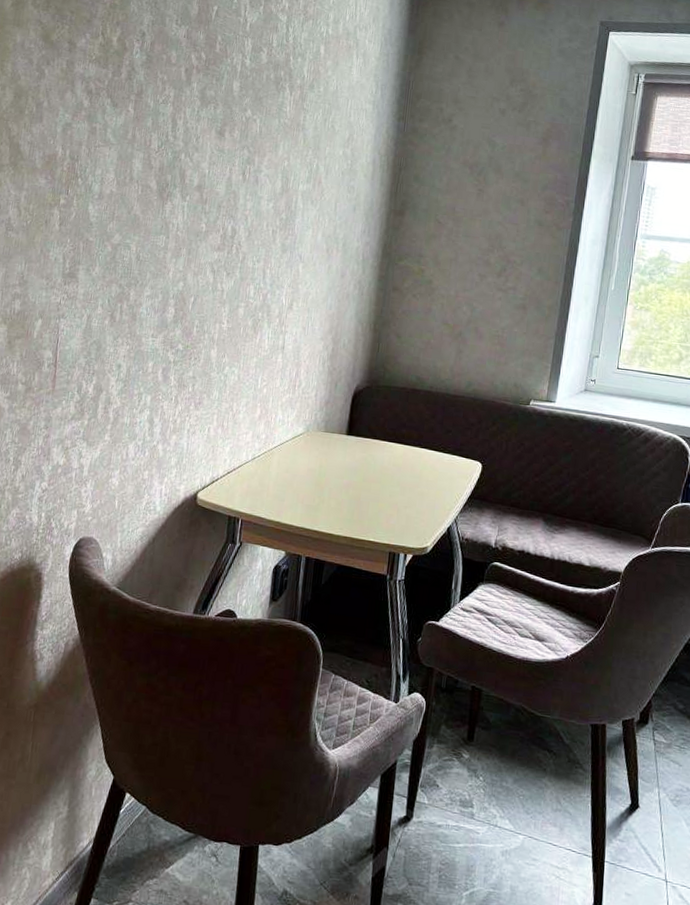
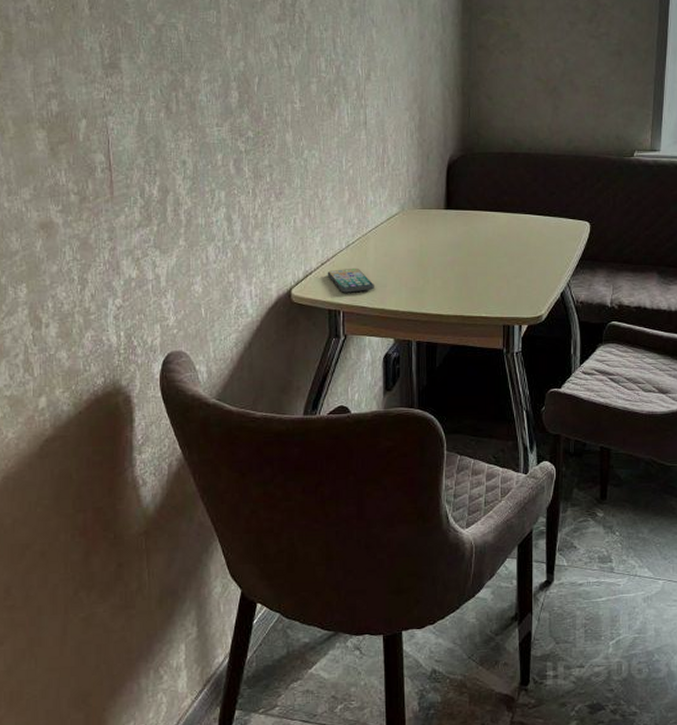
smartphone: none [231,479,274,503] -> present [327,267,375,293]

